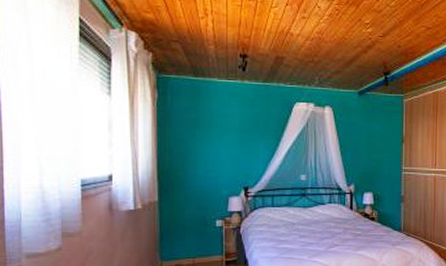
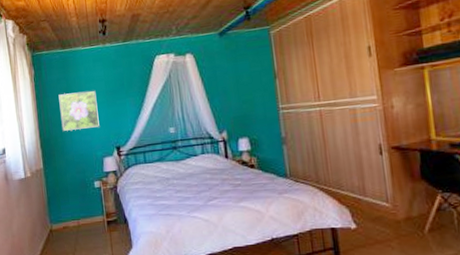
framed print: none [185,125,228,165] -> present [58,91,100,131]

